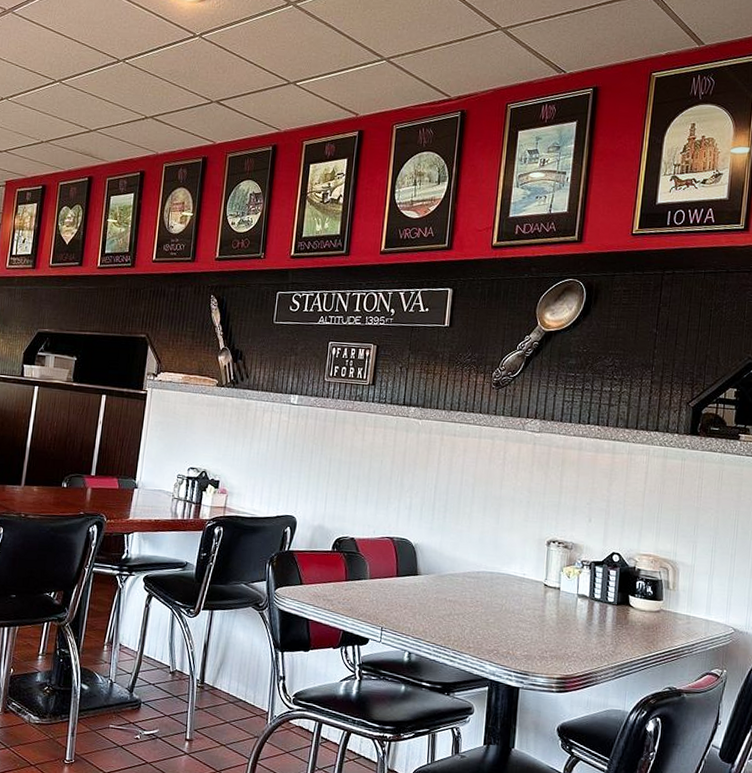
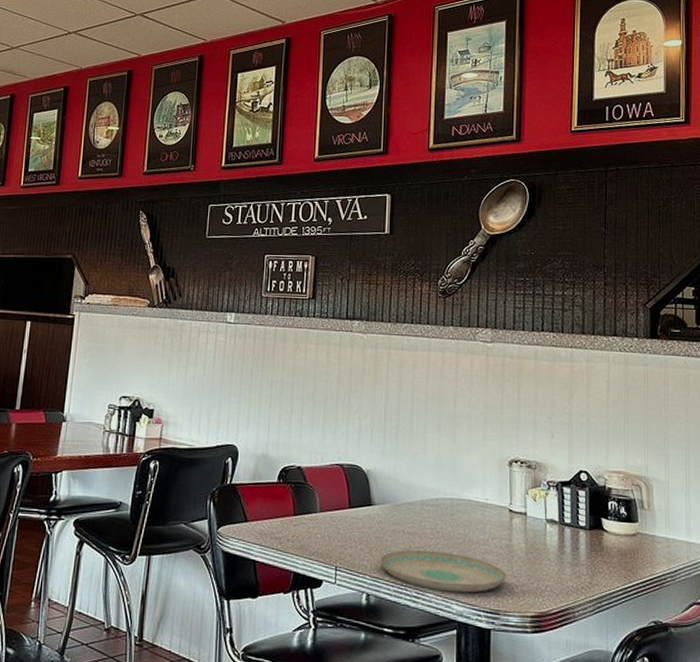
plate: none [422,616,537,656] -> present [379,550,506,593]

